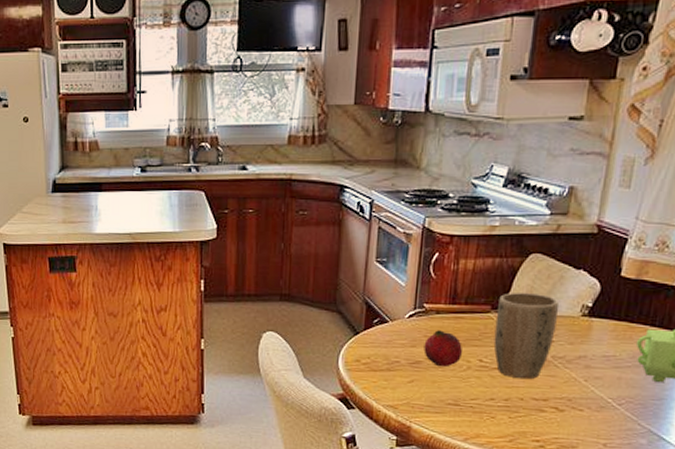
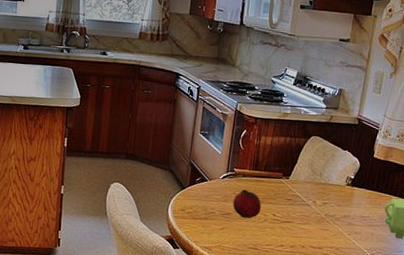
plant pot: present [493,292,560,380] -> none [284,164,331,232]

